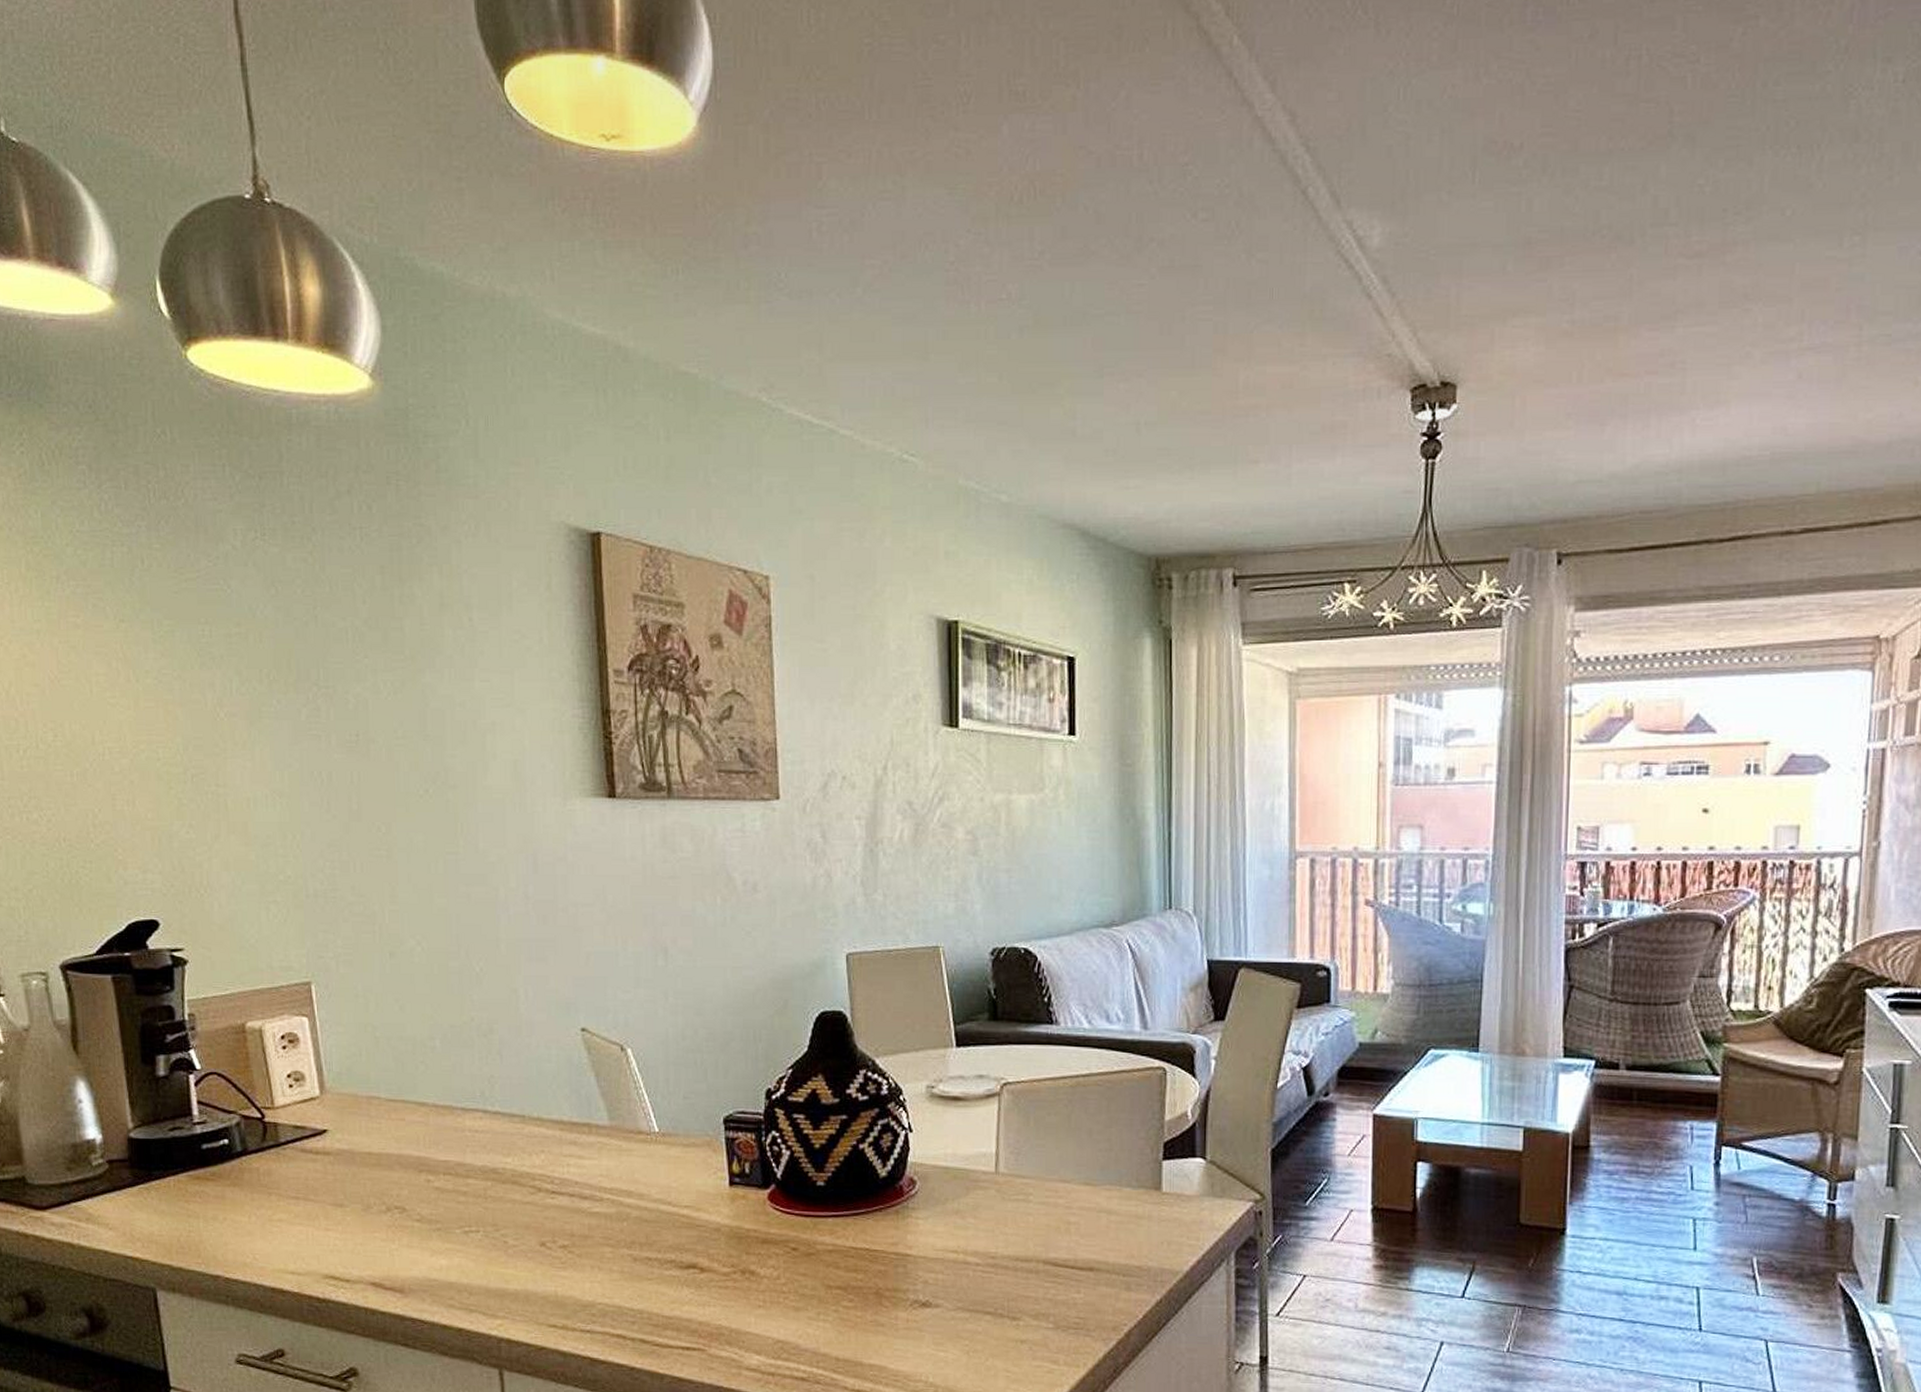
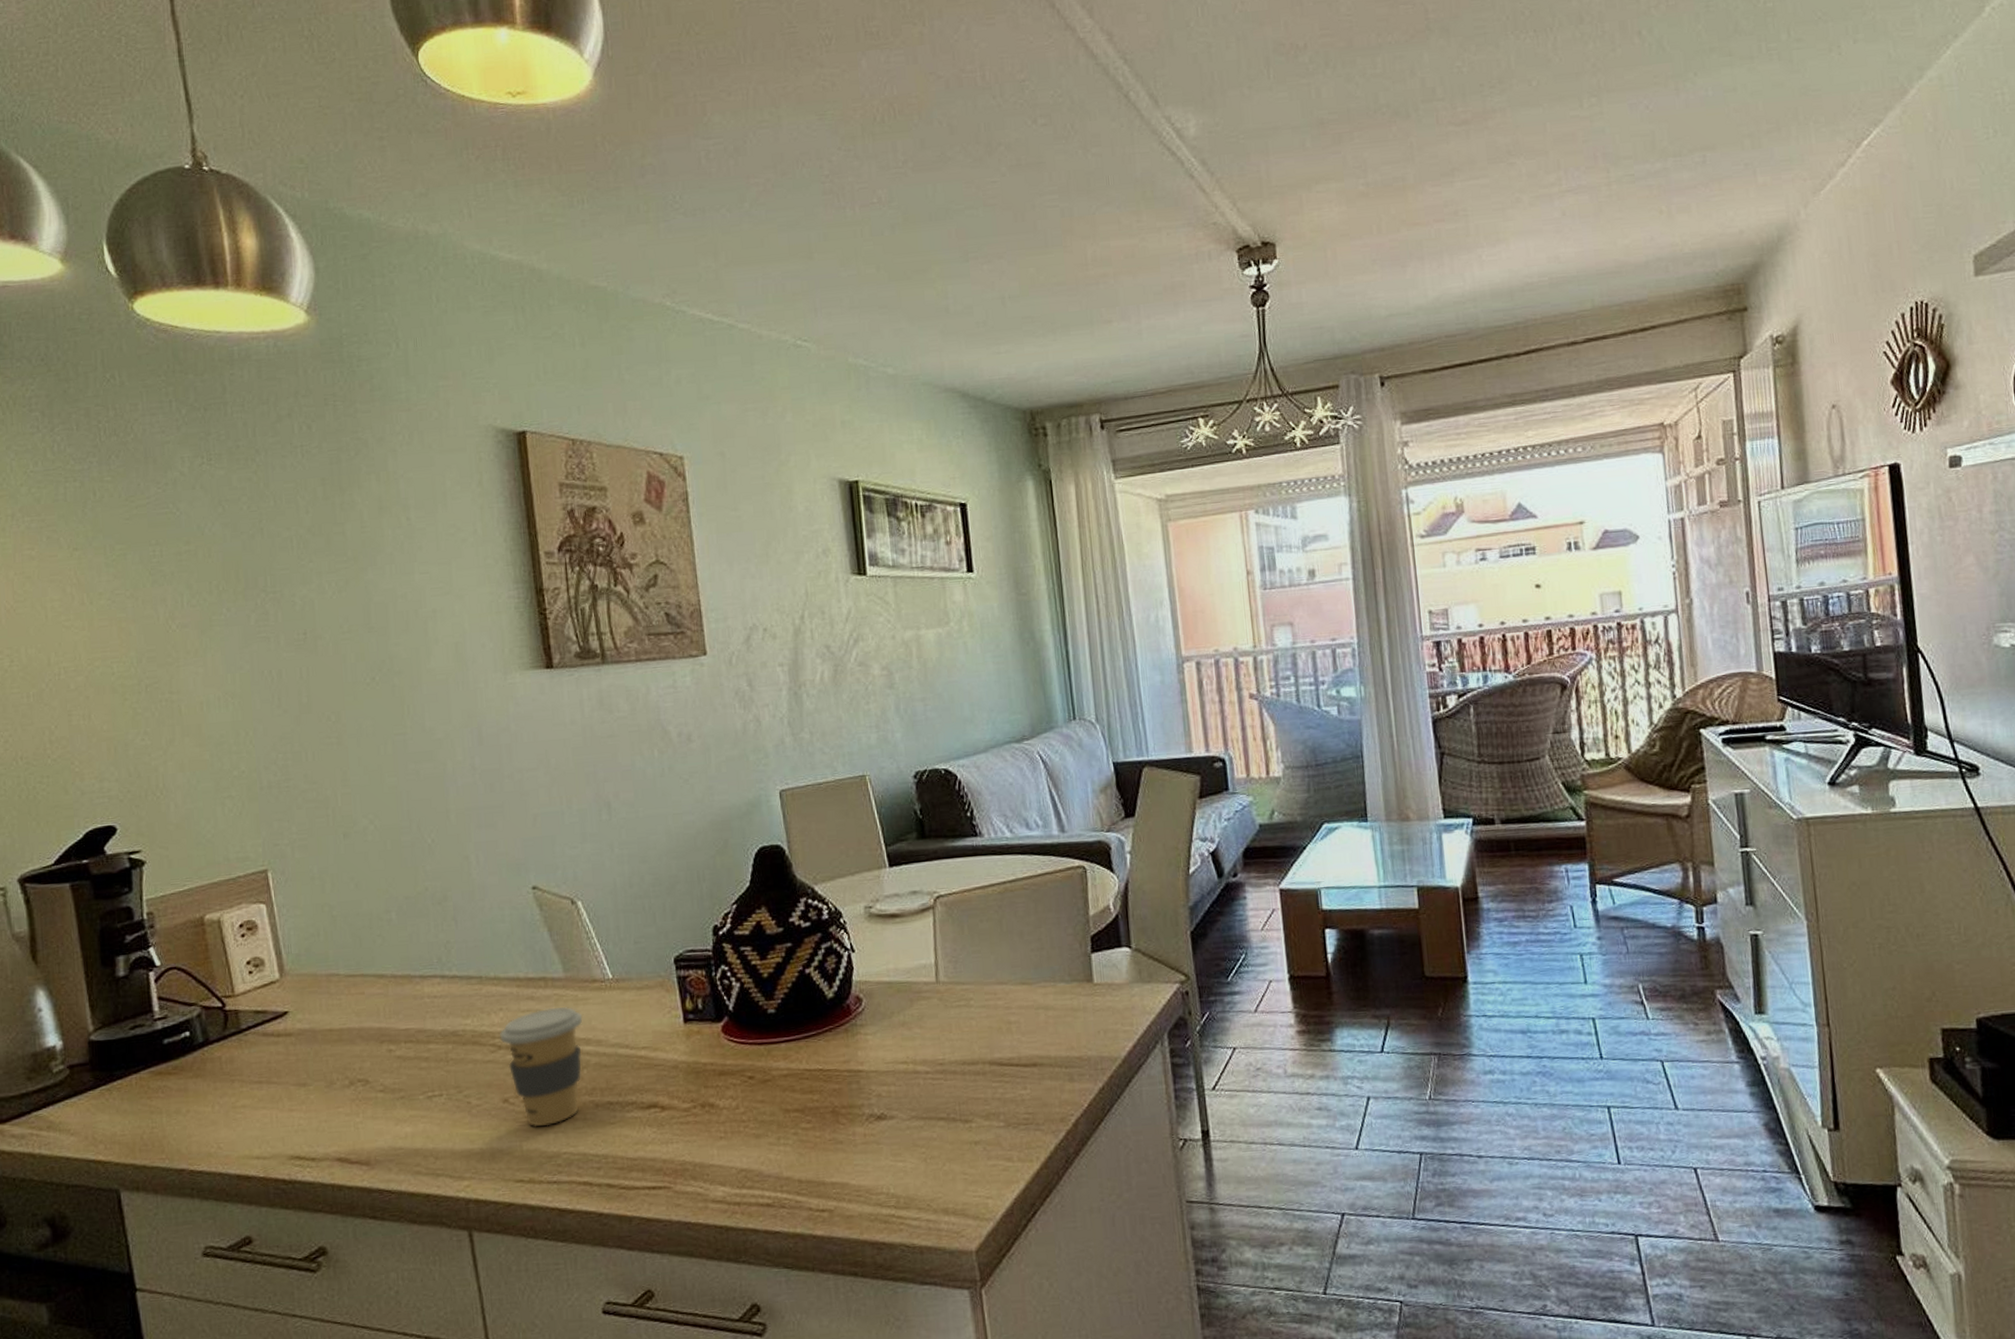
coffee cup: none [539,1155,626,1275] -> present [499,1006,583,1127]

